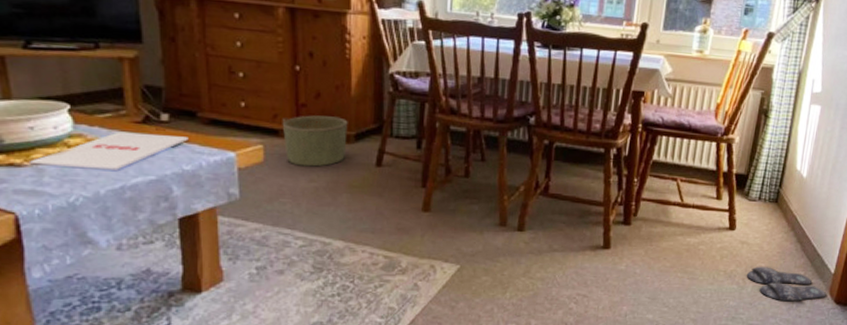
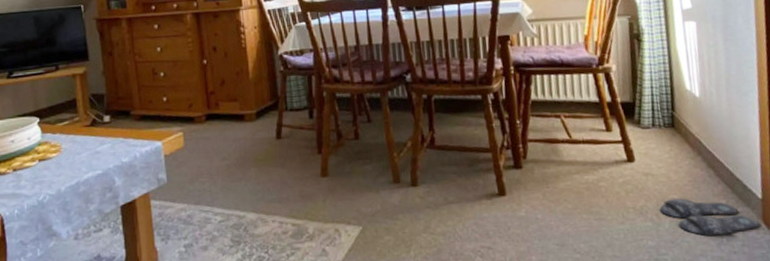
magazine: present [28,131,189,170] -> none [10,133,125,173]
basket: present [282,115,348,167] -> none [196,99,250,147]

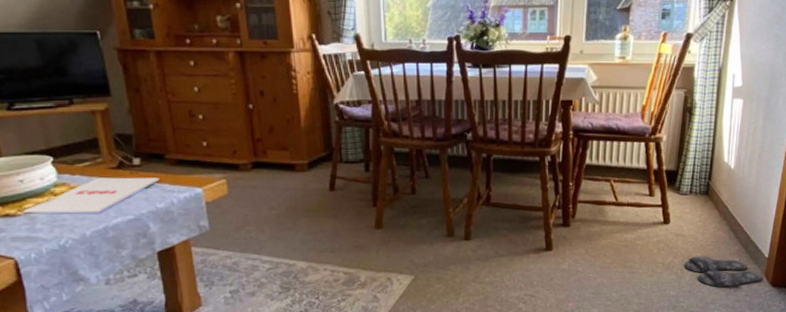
magazine: none [10,133,125,173] -> present [21,177,160,215]

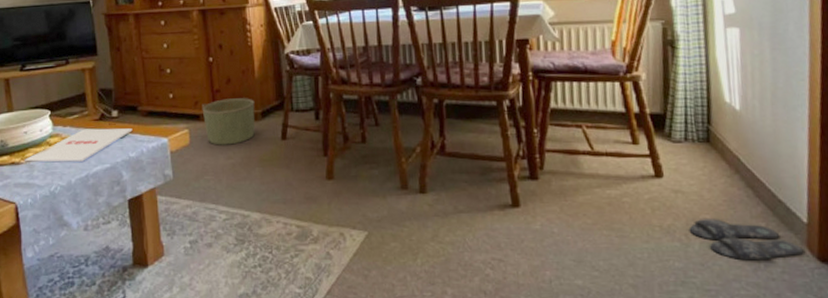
basket: none [241,148,301,196] -> present [202,98,255,145]

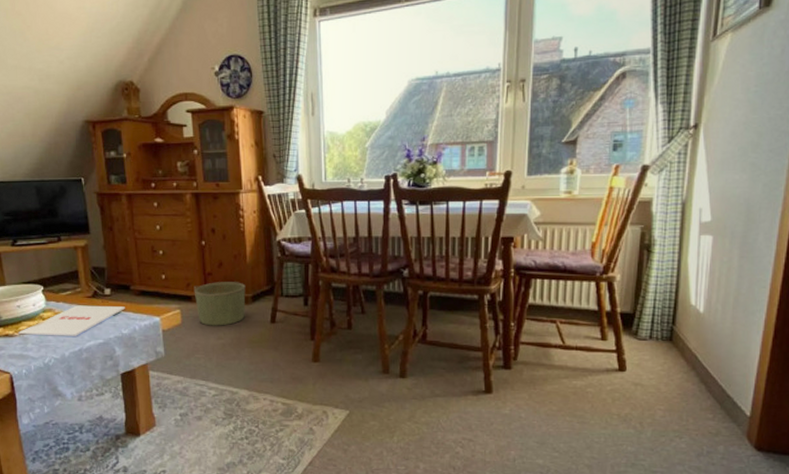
slippers: present [689,219,804,261] -> none [643,409,743,448]

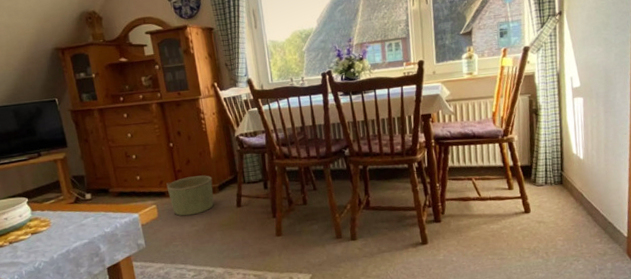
magazine: present [17,305,125,336] -> none [7,208,106,245]

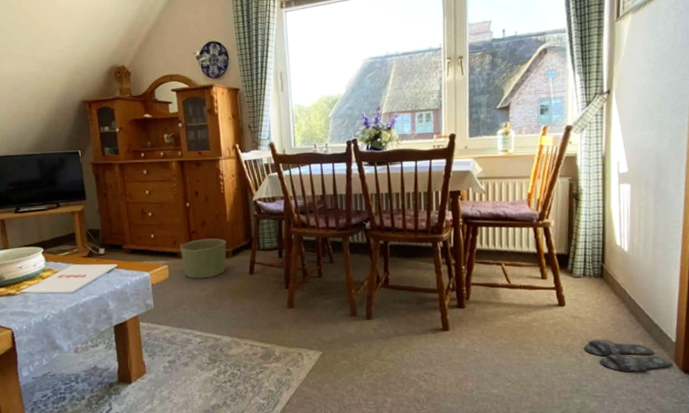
magazine: none [7,208,106,245] -> present [19,264,118,294]
slippers: none [548,239,625,268] -> present [583,339,672,373]

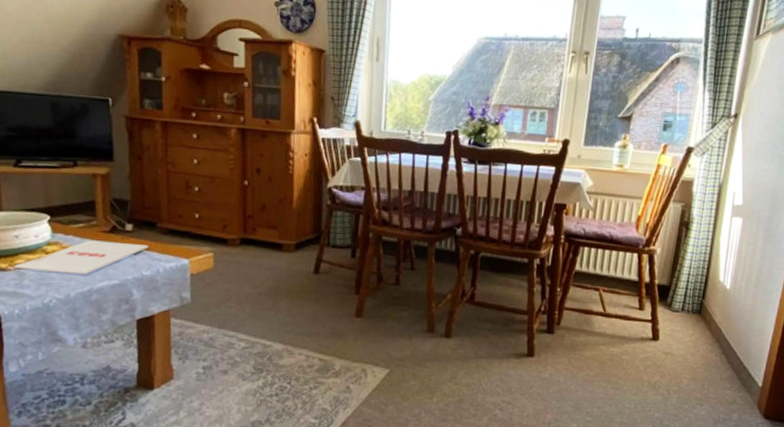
basket: present [180,238,227,279] -> none [230,226,290,274]
slippers: present [583,339,672,373] -> none [671,378,755,415]

